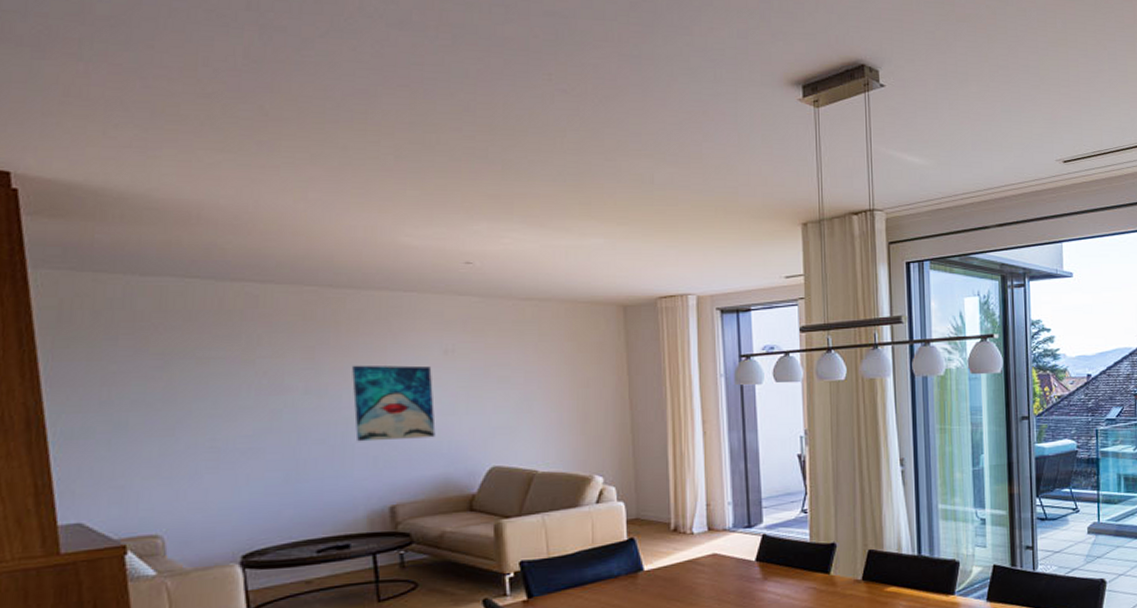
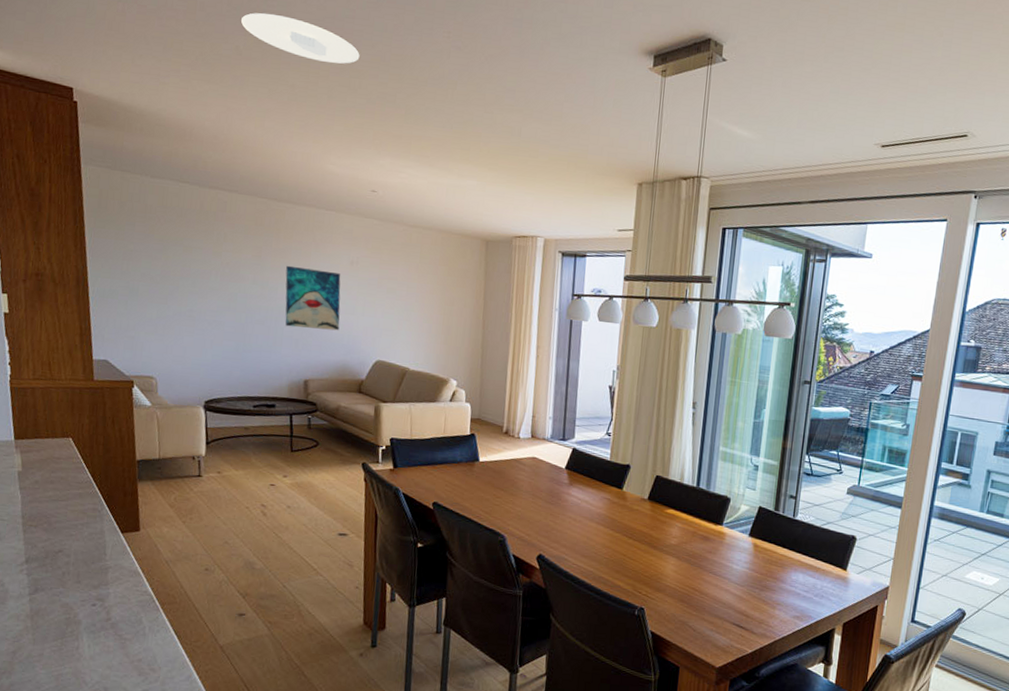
recessed light: none [263,64,435,118] -> present [240,12,360,64]

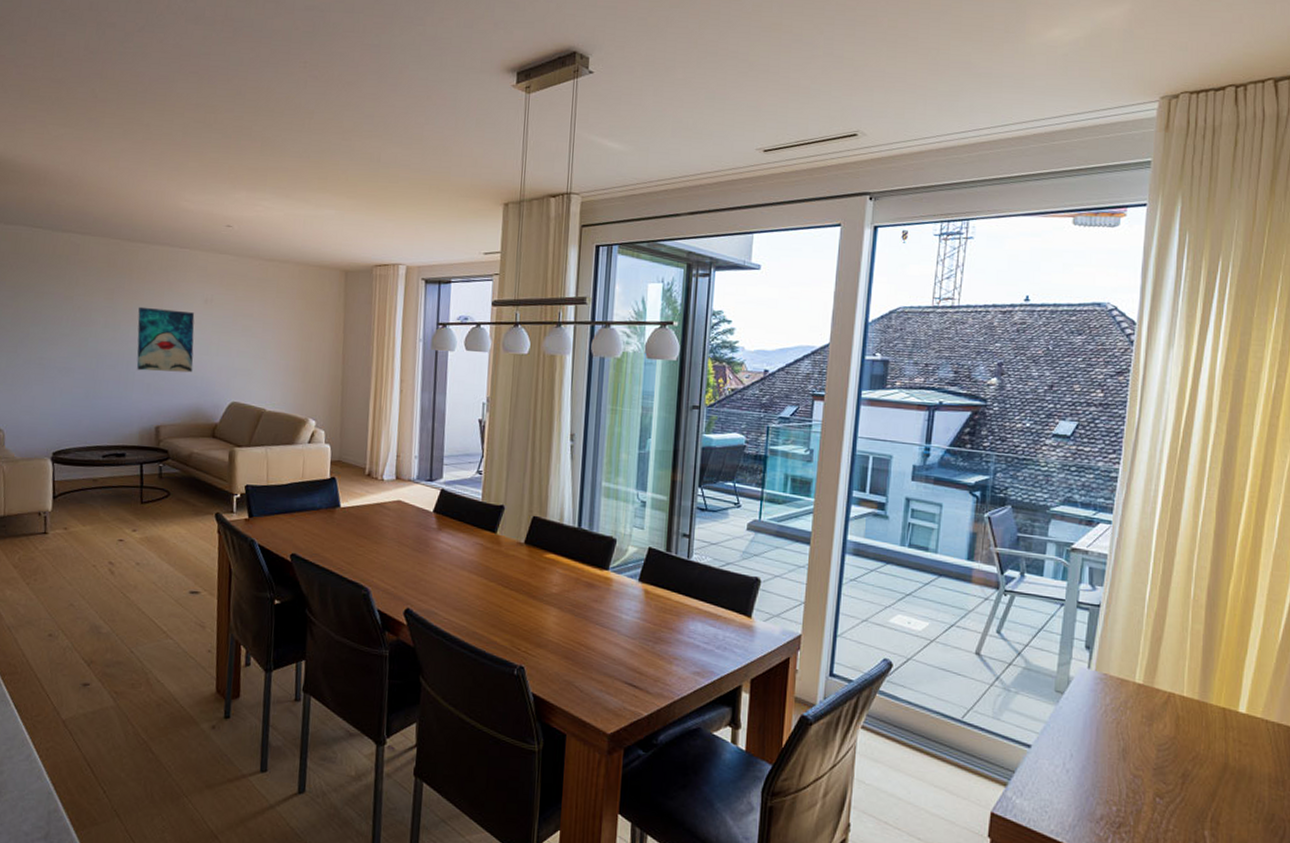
recessed light: present [240,12,360,64] -> none [97,55,216,100]

